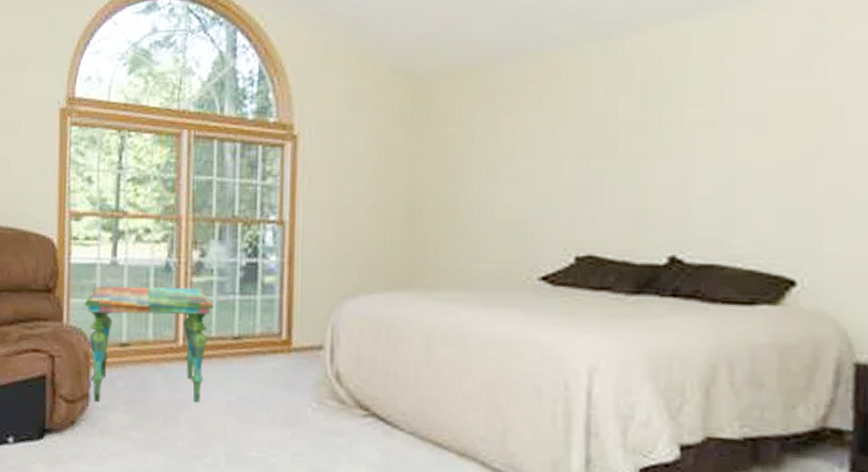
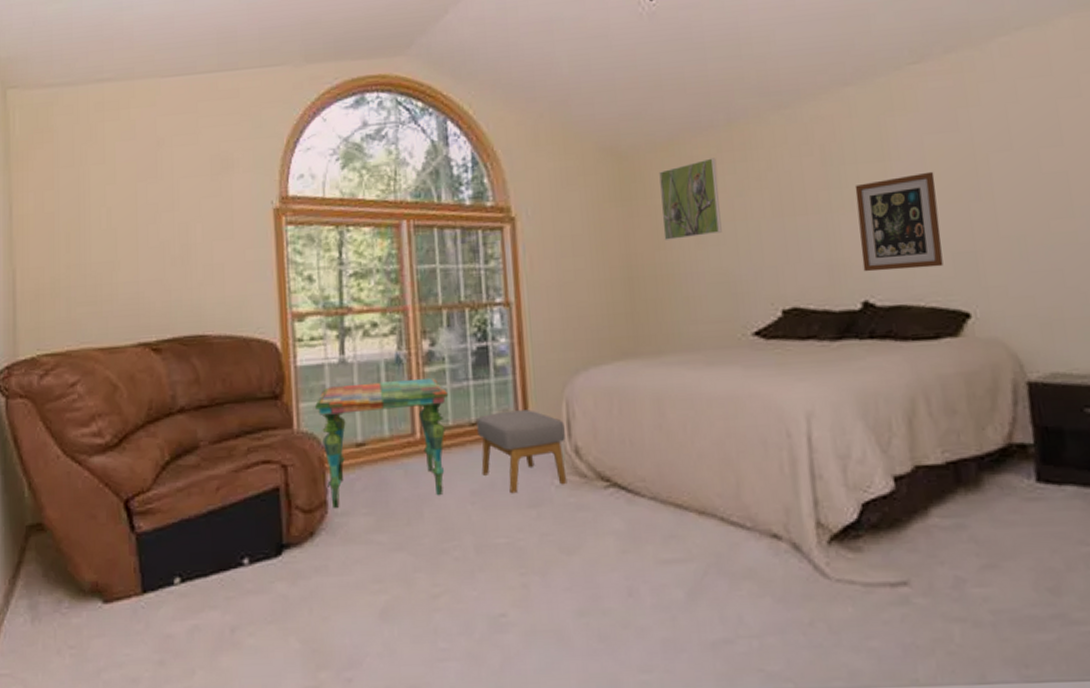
footstool: none [239,329,327,411] -> present [477,410,567,494]
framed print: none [453,88,520,172] -> present [659,158,722,240]
wall art: none [674,120,774,227] -> present [855,171,944,272]

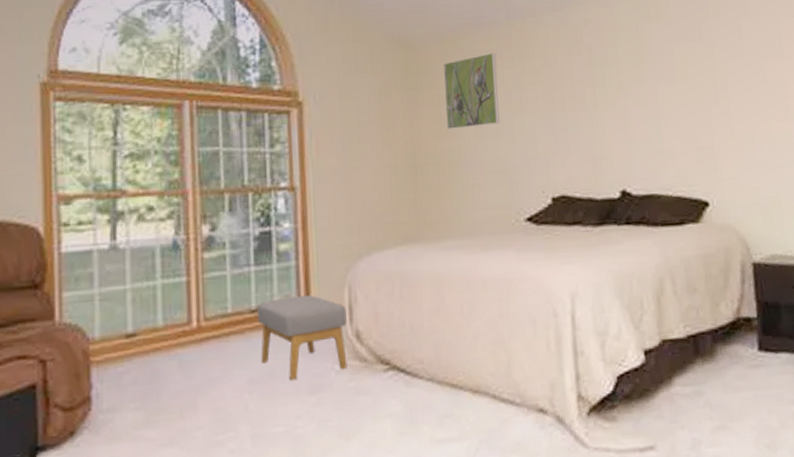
side table: present [314,377,449,508] -> none [79,263,229,404]
wall art: present [855,171,944,272] -> none [616,75,688,164]

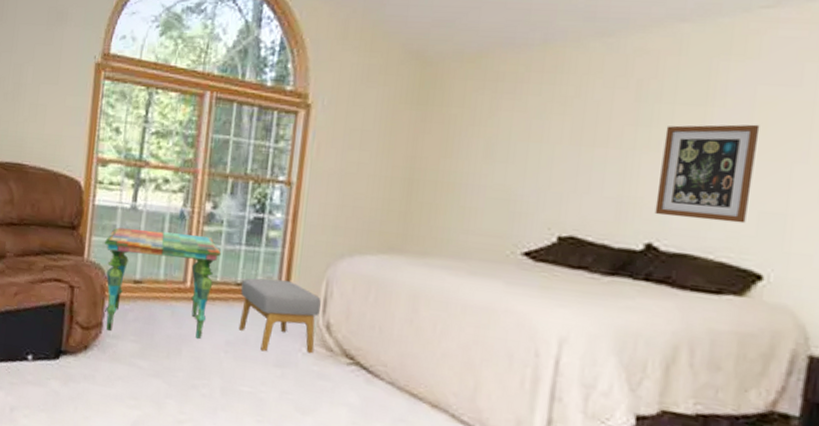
side table: none [79,263,229,404] -> present [104,227,222,340]
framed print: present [443,53,500,129] -> none [452,76,523,152]
wall art: none [616,75,688,164] -> present [654,124,760,224]

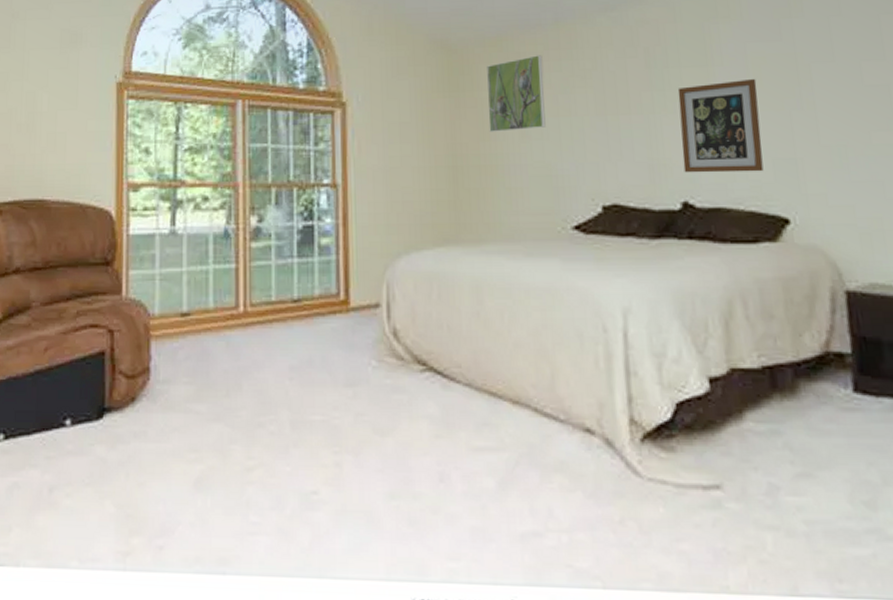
side table: present [104,227,222,340] -> none [143,253,273,375]
footstool: present [238,278,321,354] -> none [299,290,384,372]
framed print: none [452,76,523,152] -> present [487,55,546,132]

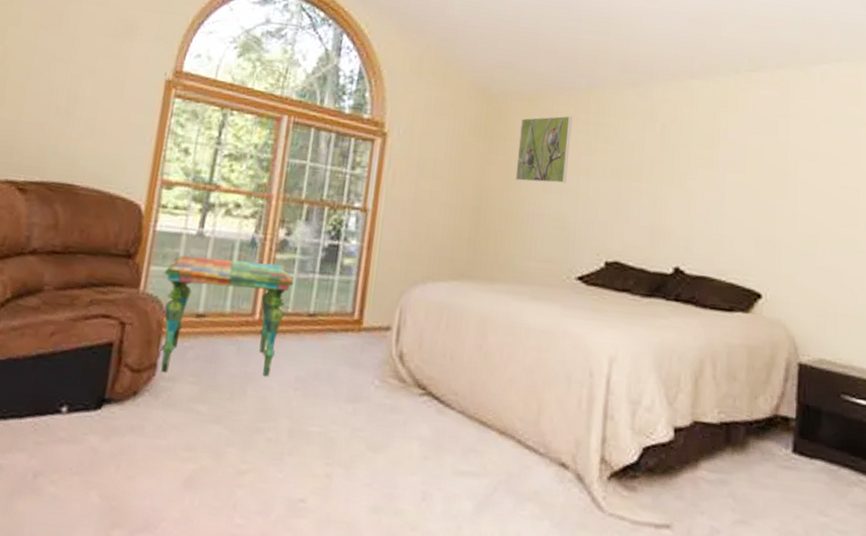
side table: none [143,253,273,375] -> present [161,255,294,377]
wall art: present [677,78,764,173] -> none [680,164,752,249]

